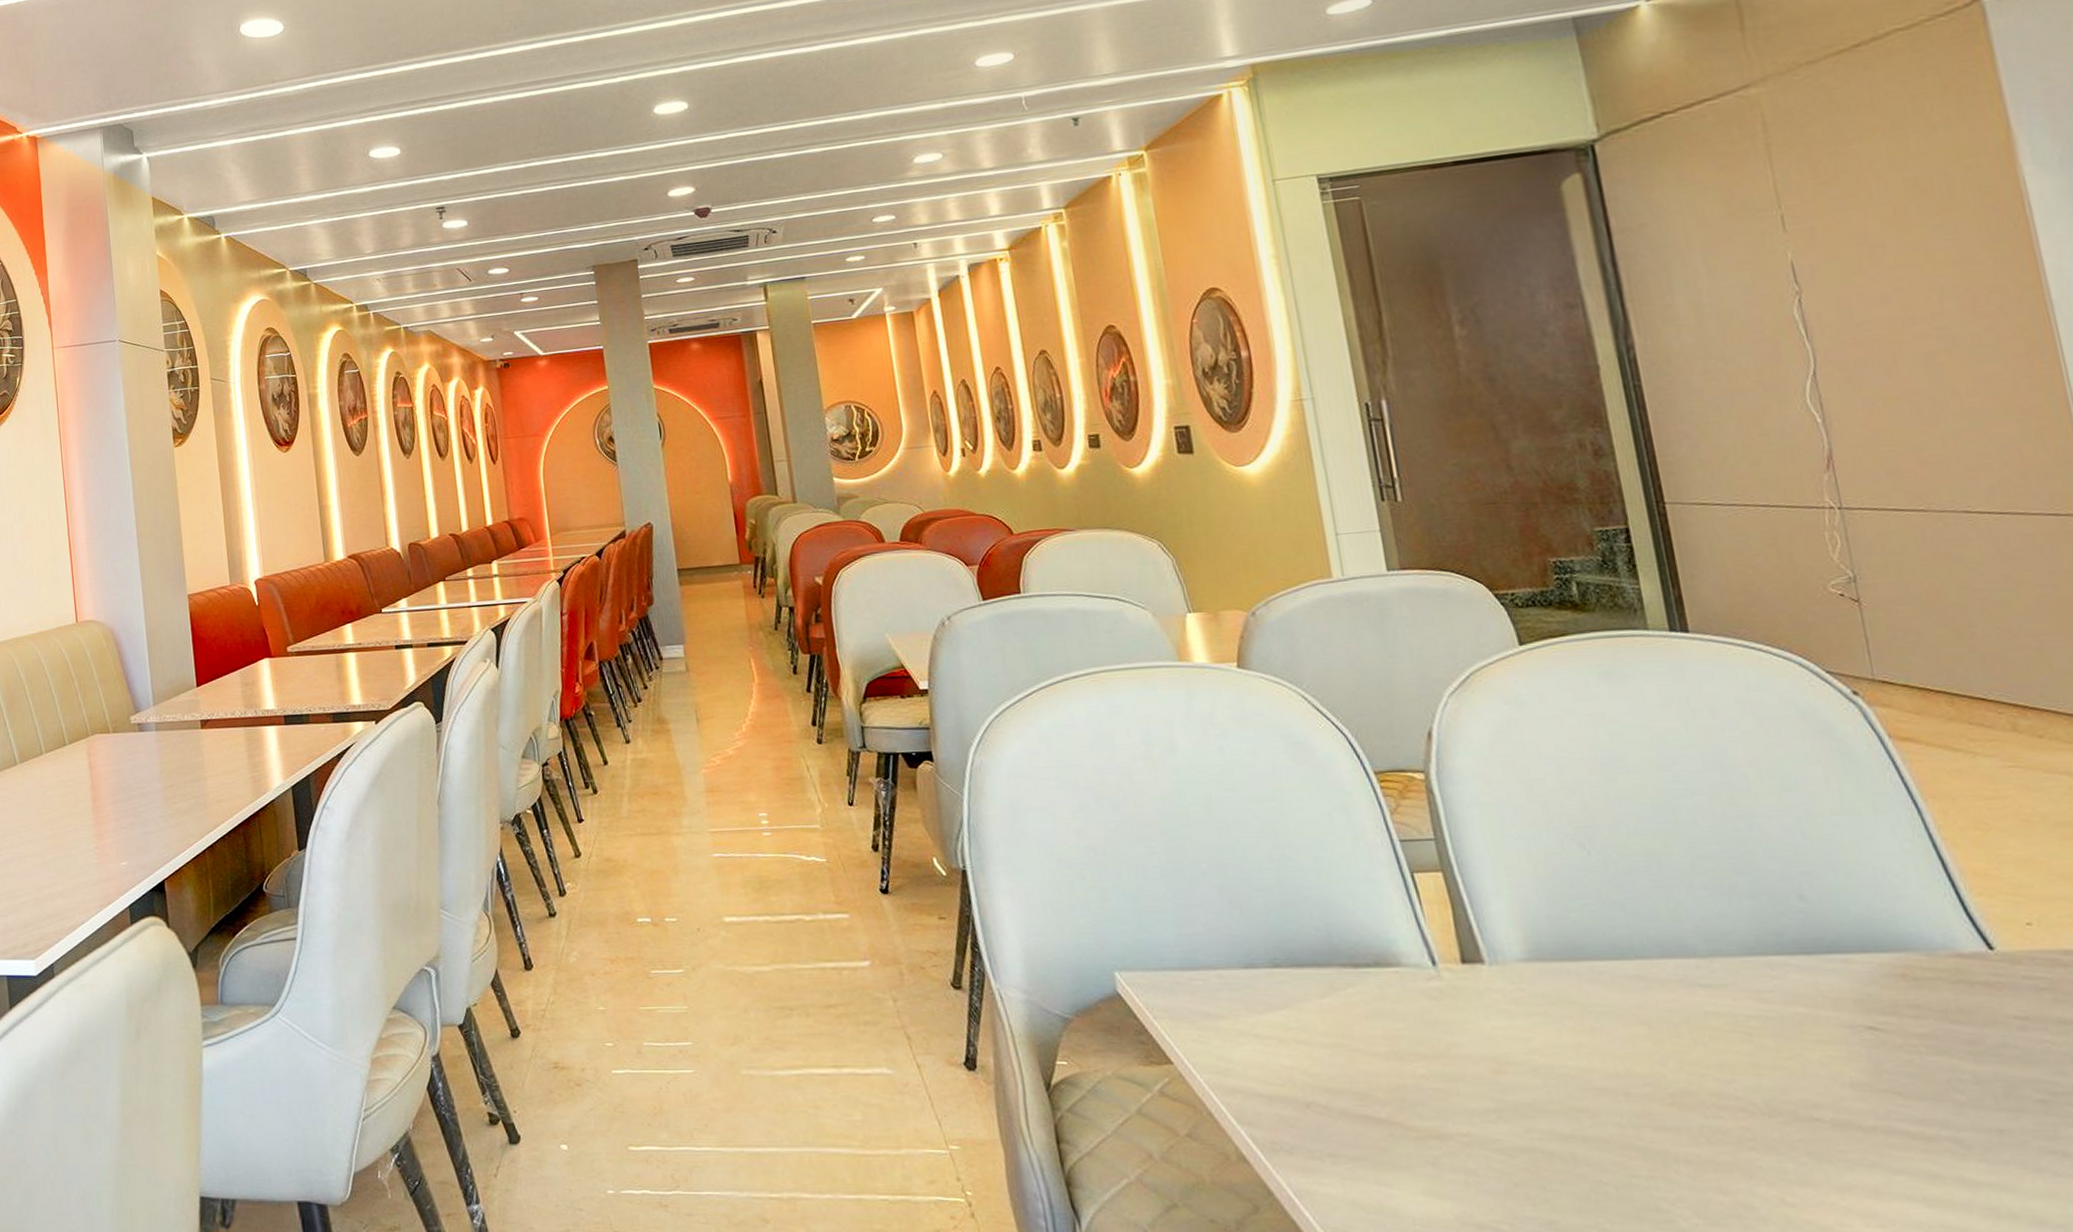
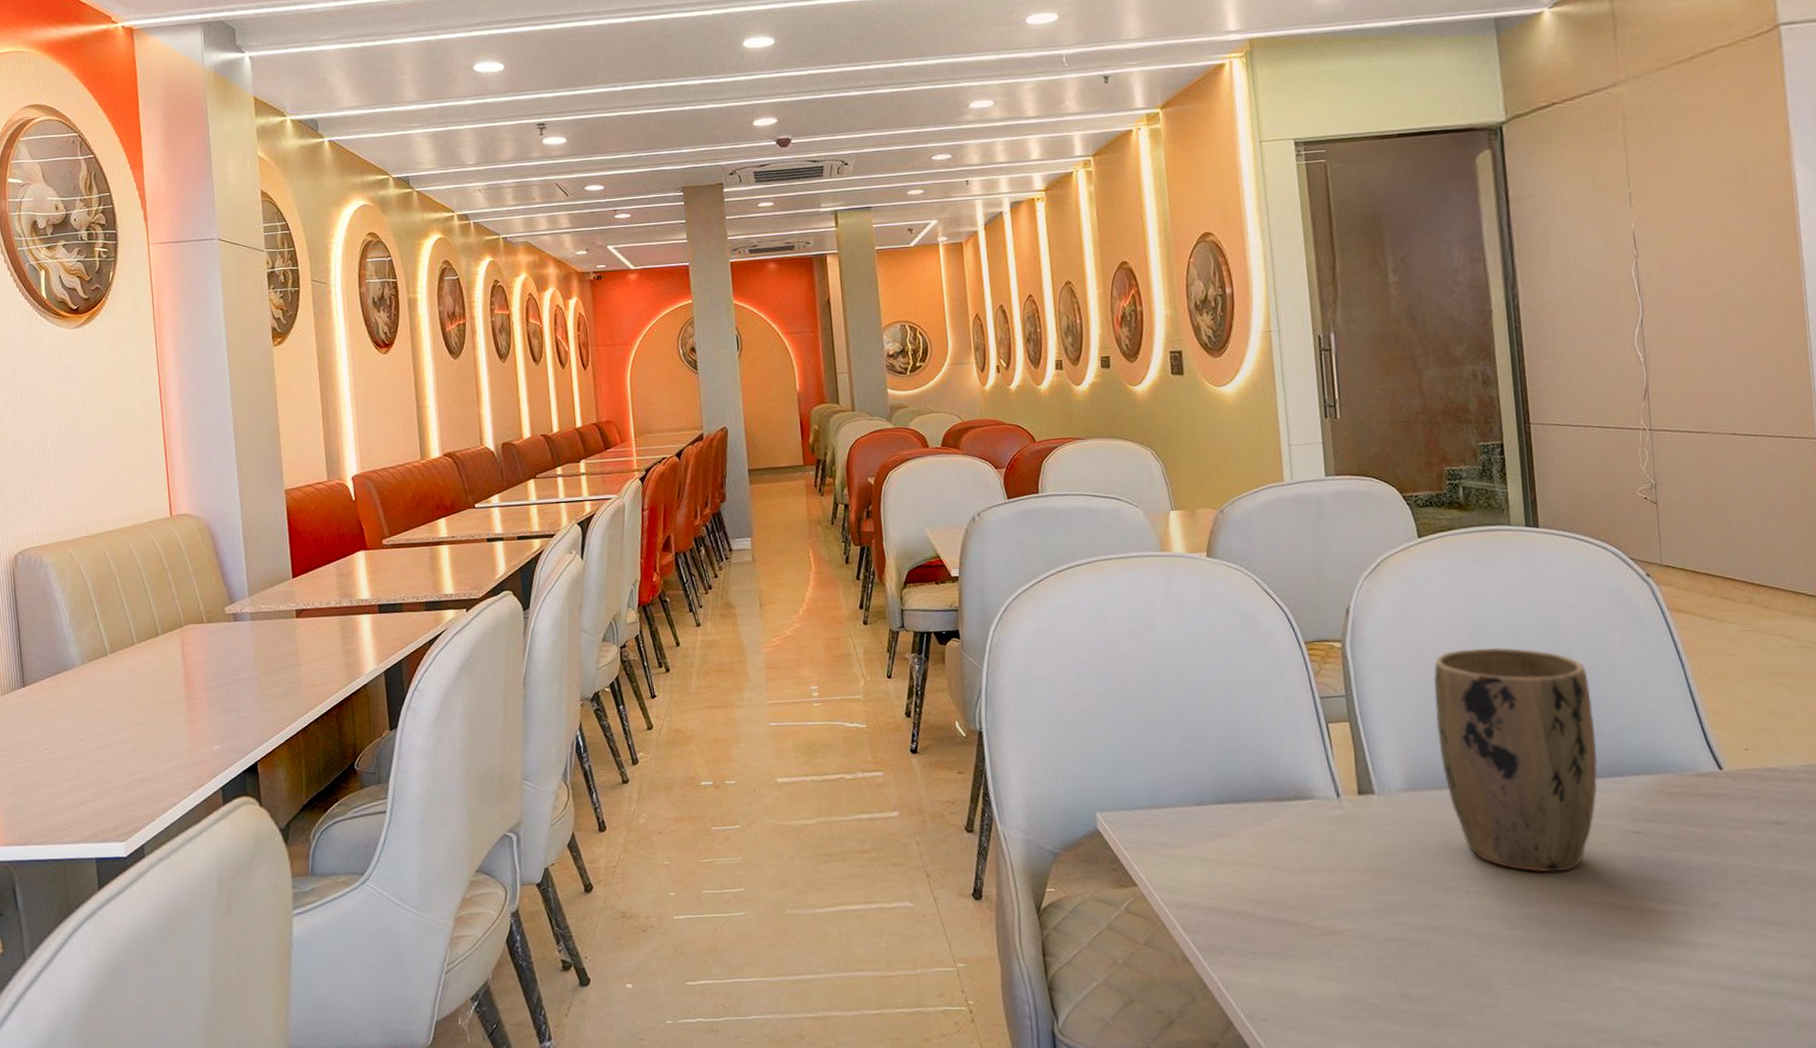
plant pot: none [1554,783,1806,1075] -> present [1433,647,1598,873]

